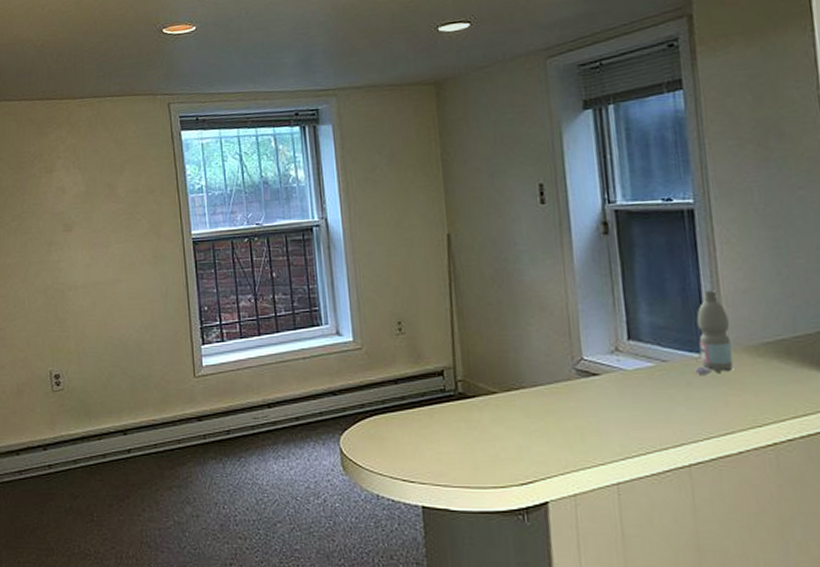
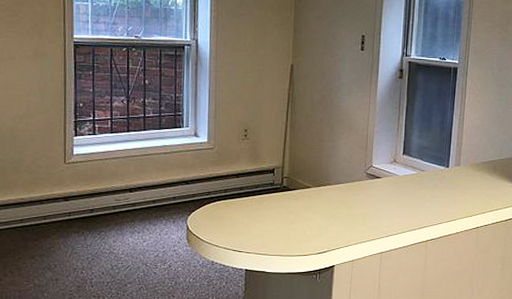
water bottle: present [695,290,734,374] -> none [440,125,465,181]

